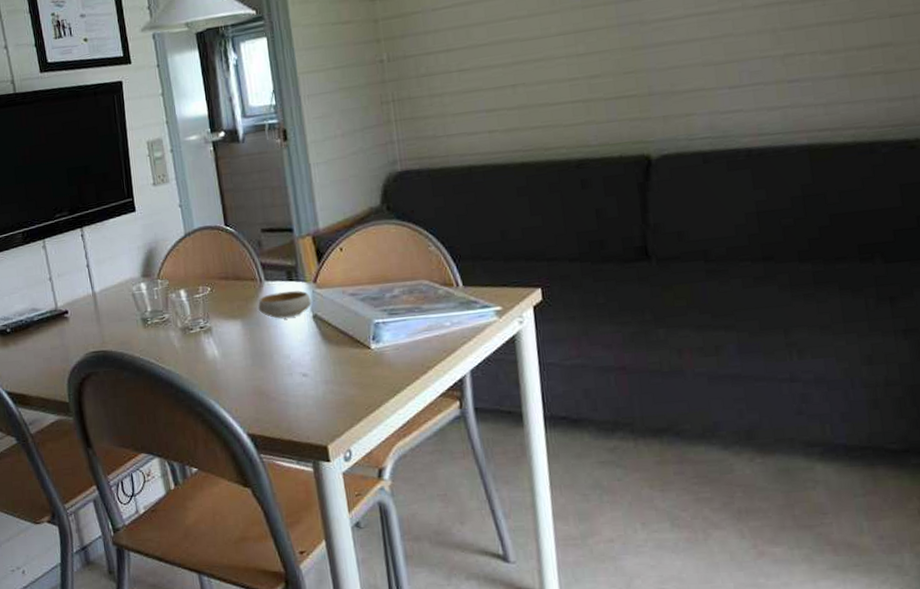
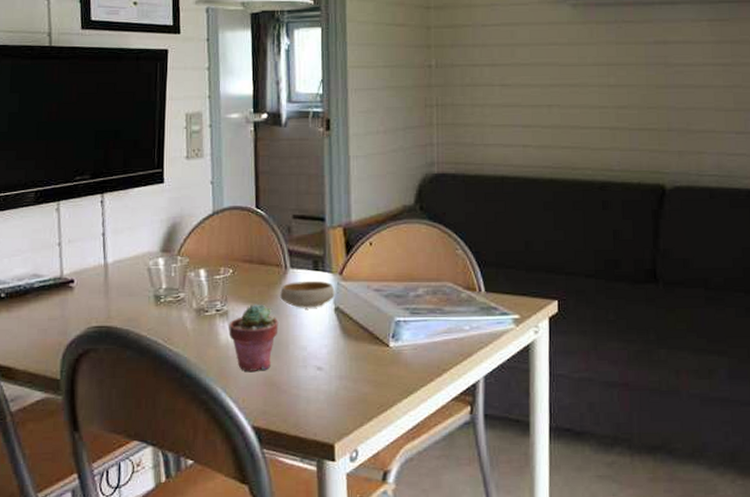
potted succulent: none [213,318,261,383] -> present [228,304,279,371]

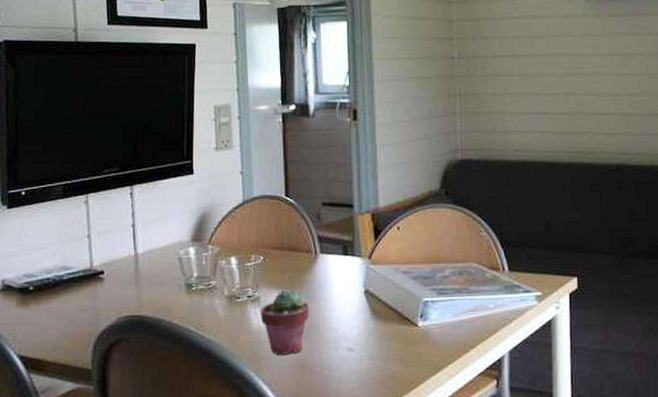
bowl: present [280,281,335,308] -> none [311,265,364,292]

